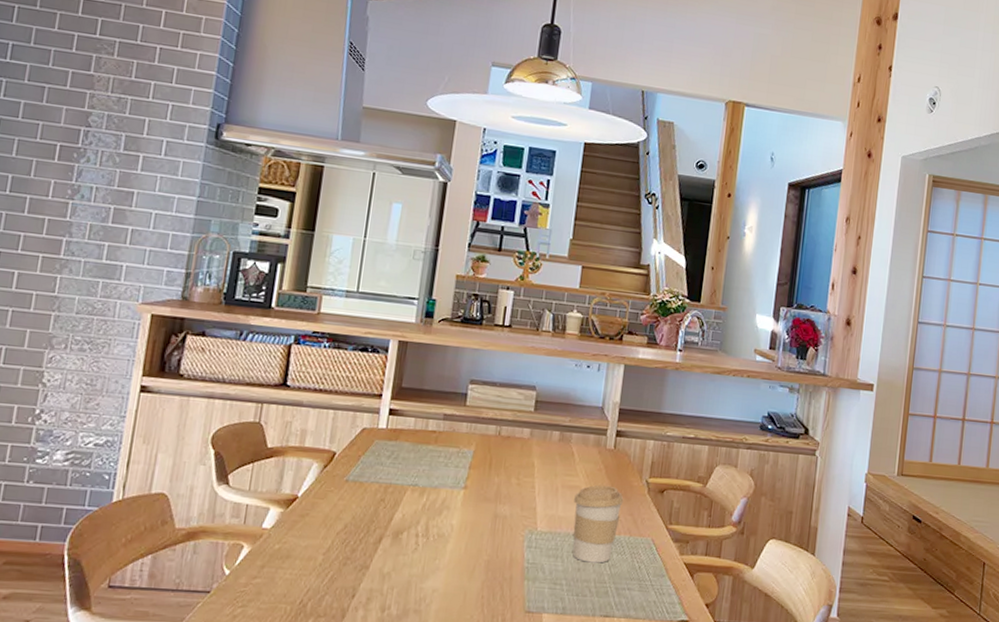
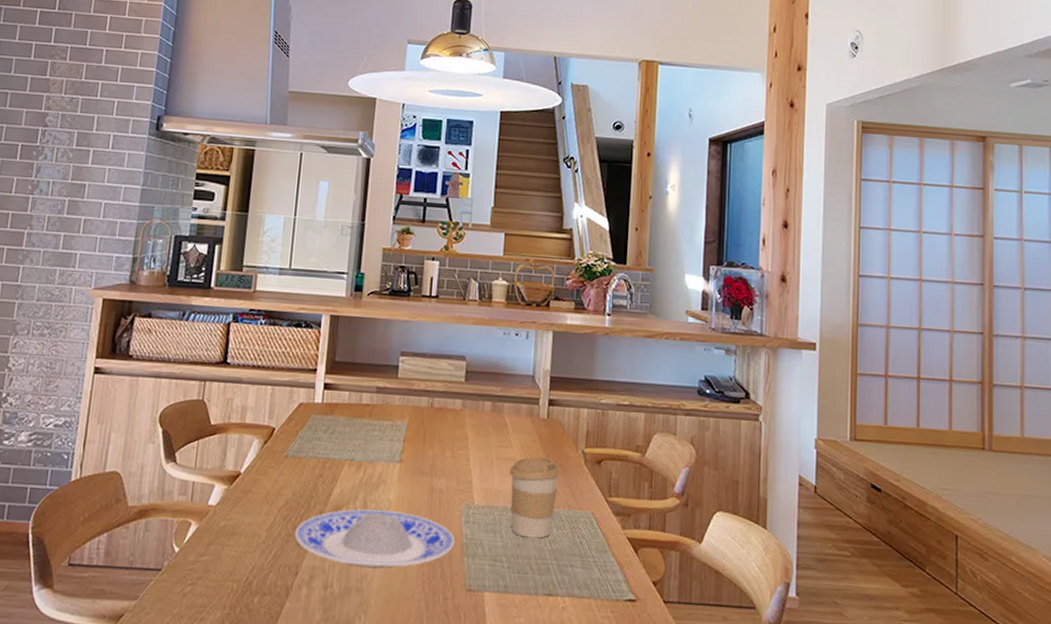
plate: none [352,533,517,592] -> present [294,509,455,569]

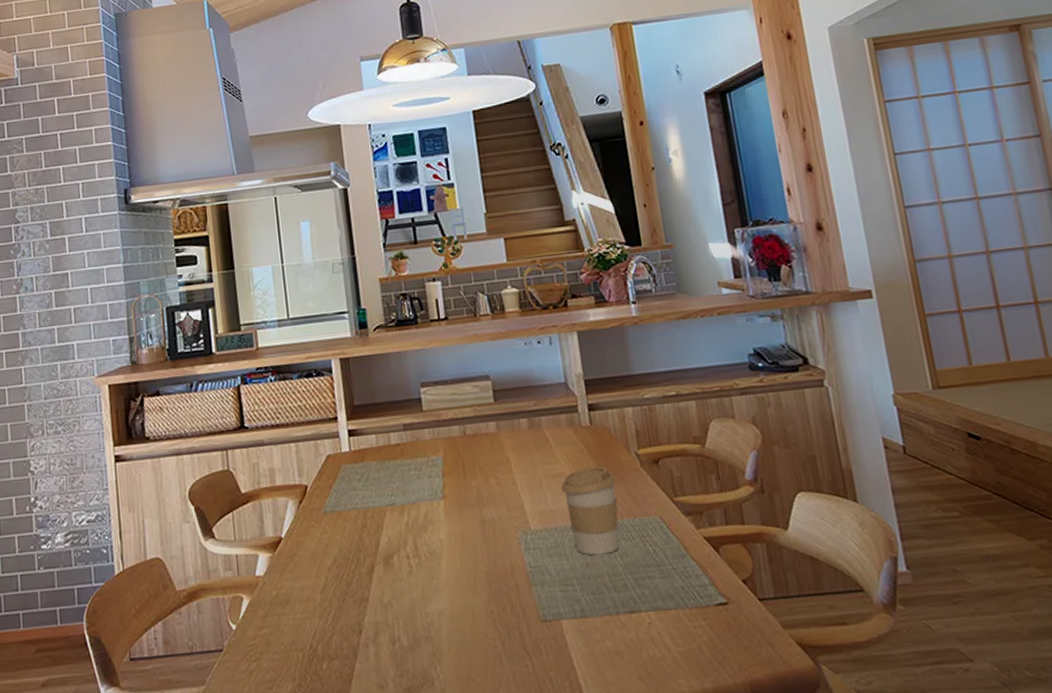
plate: present [294,509,455,569] -> none [350,550,519,615]

